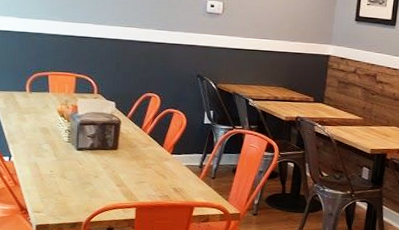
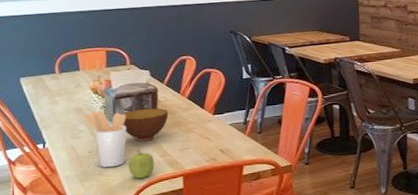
utensil holder: none [48,133,88,189] -> present [83,110,127,168]
bowl: none [84,138,129,169] -> present [121,108,169,142]
fruit: none [86,177,110,203] -> present [128,150,154,179]

